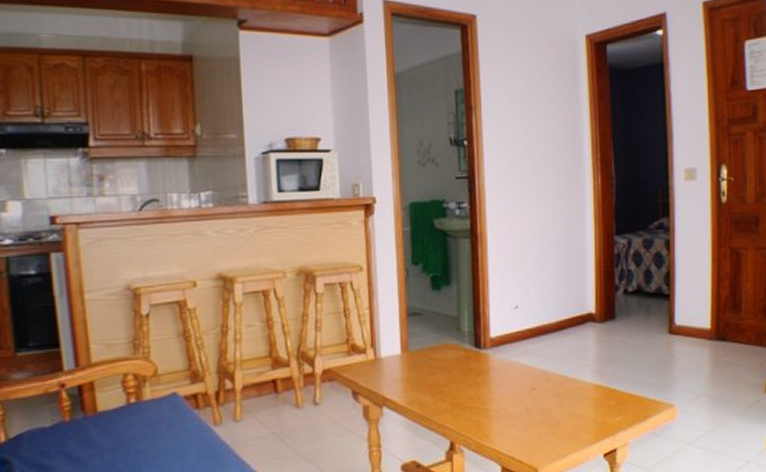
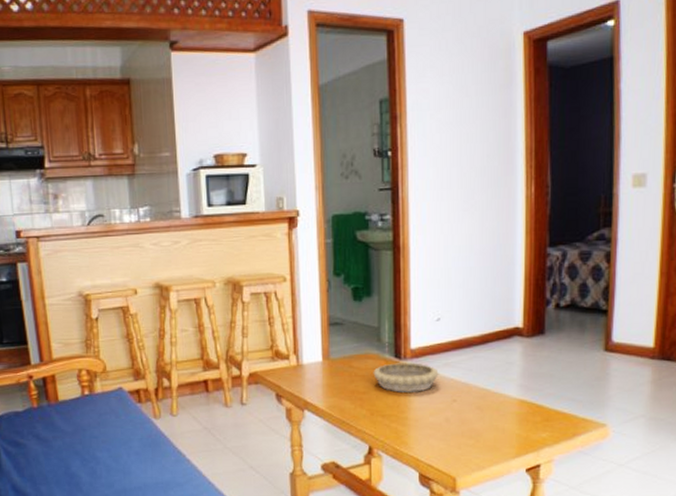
decorative bowl: none [453,352,518,384] -> present [373,362,439,394]

